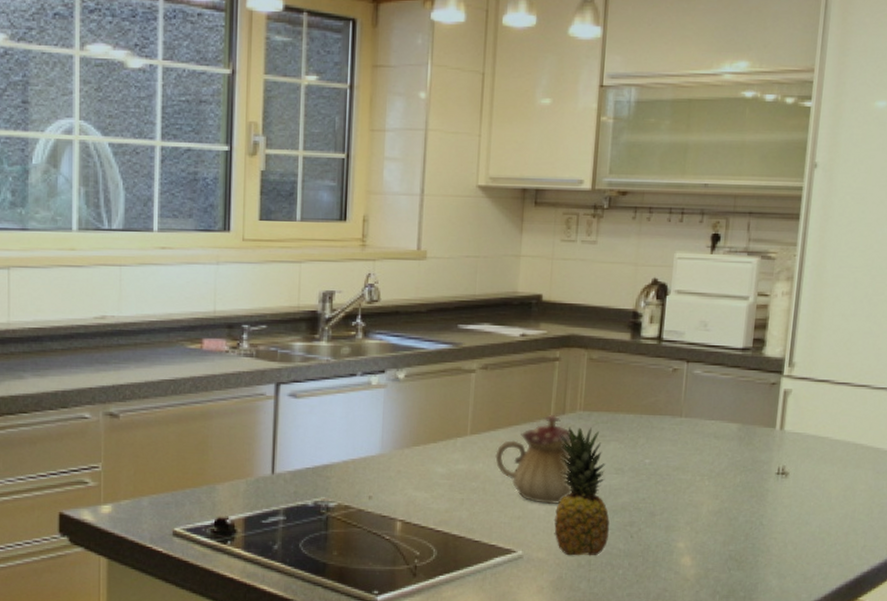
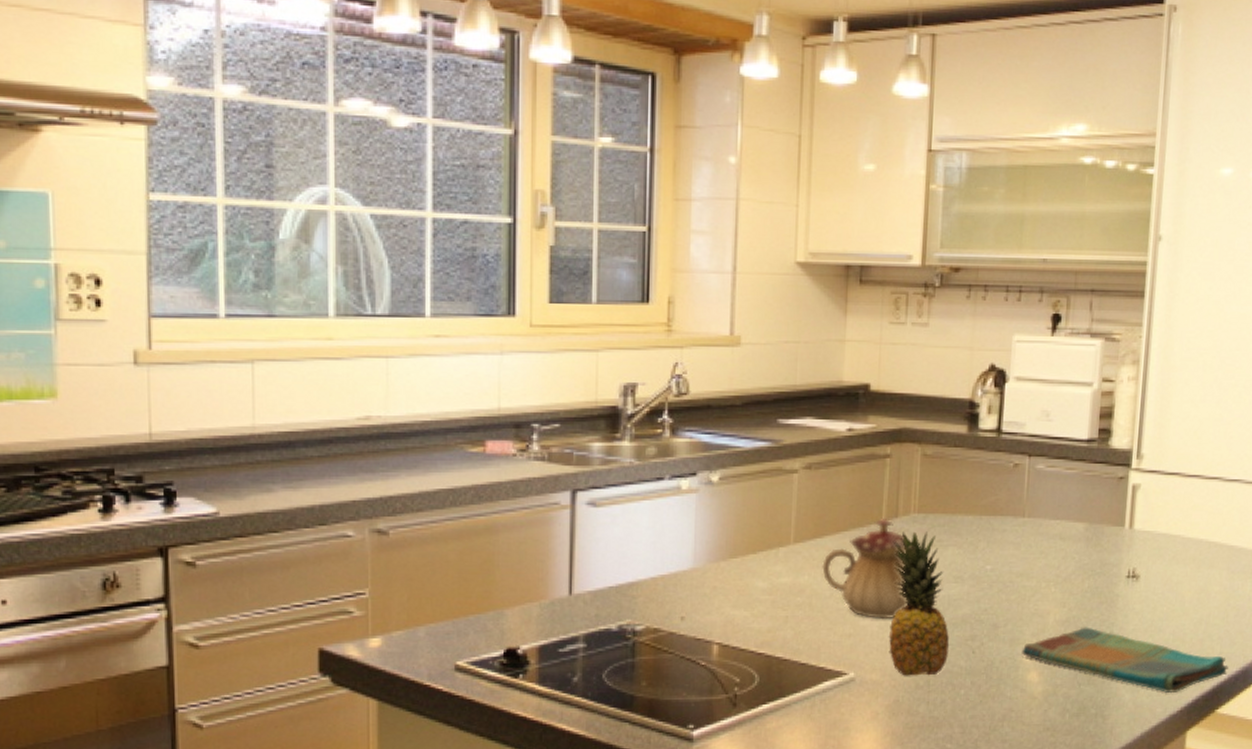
dish towel: none [676,517,873,580] -> present [1021,627,1230,693]

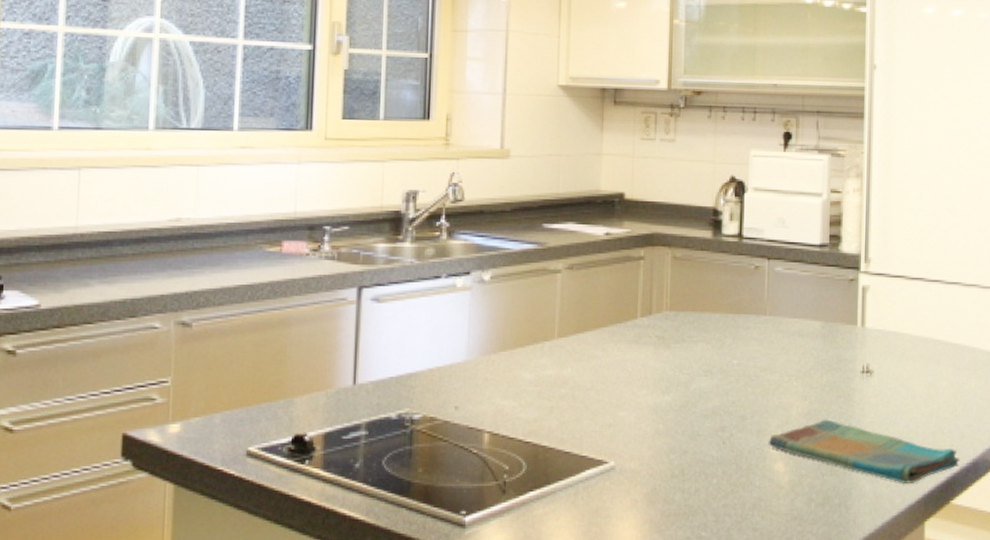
teapot: present [822,518,935,618] -> none [583,315,686,409]
fruit: present [888,531,949,676] -> none [645,328,701,465]

